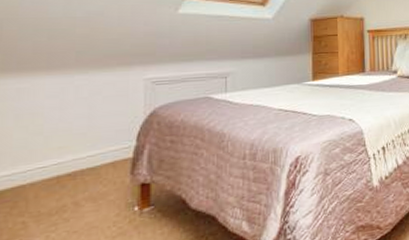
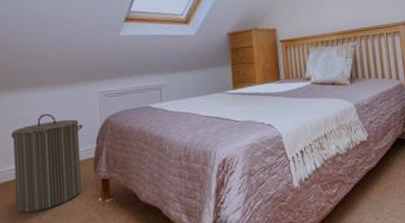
laundry hamper: none [11,104,119,231] -> present [11,114,82,213]

